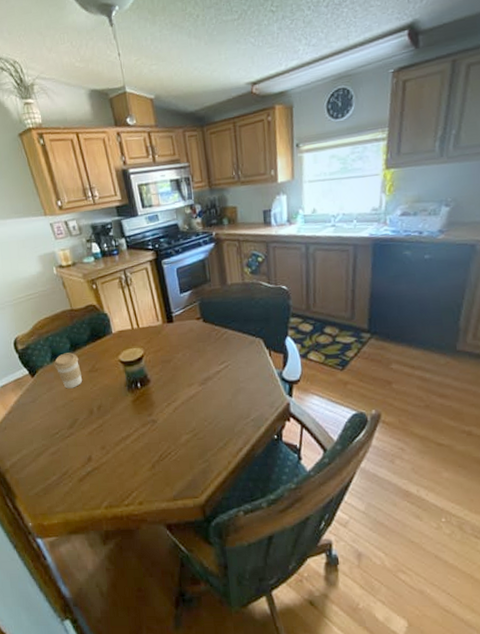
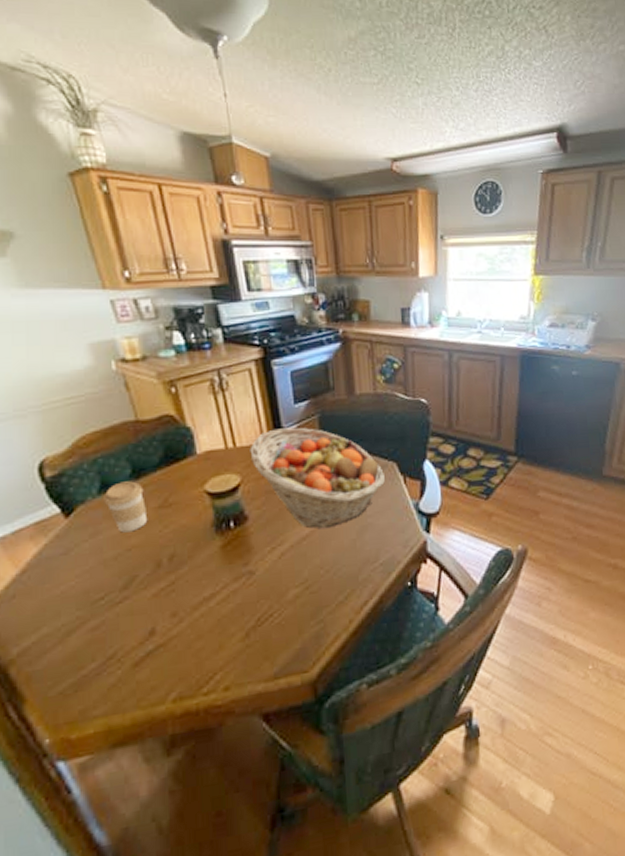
fruit basket: none [149,312,254,390] -> present [249,427,386,529]

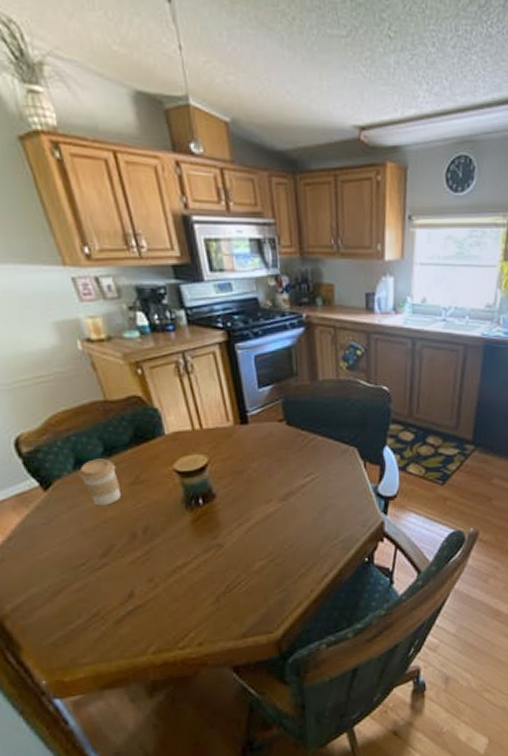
fruit basket: present [249,427,386,529] -> none [216,411,347,507]

